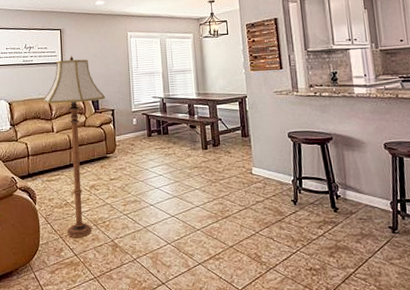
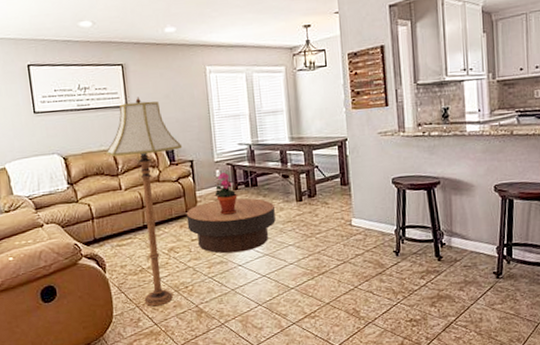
coffee table: none [106,144,184,194] -> present [186,198,276,254]
potted plant: none [131,121,151,159] -> present [214,172,238,216]

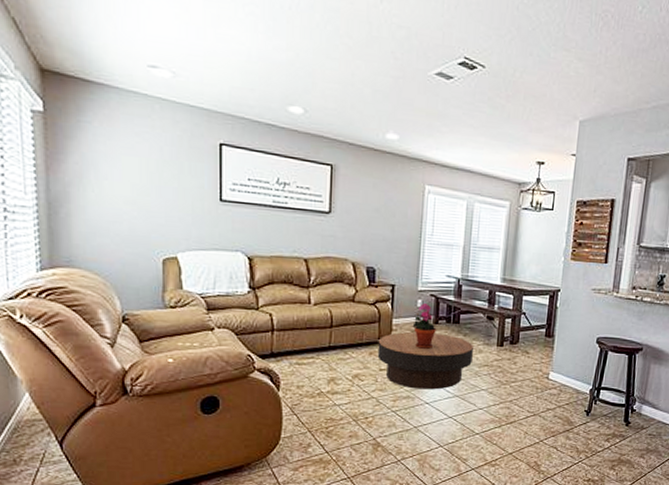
floor lamp: present [106,97,183,307] -> none [299,204,386,434]

